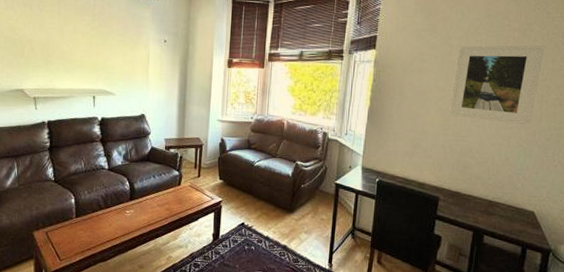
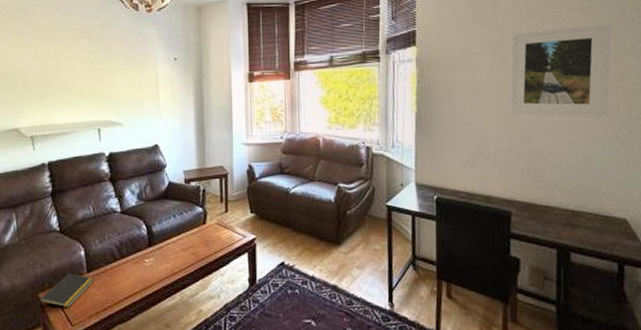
notepad: none [33,216,82,245] -> present [40,273,94,309]

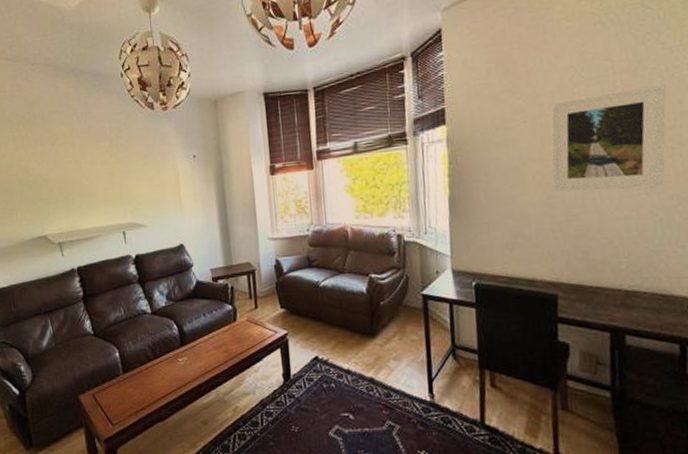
notepad: present [40,273,94,309] -> none [80,374,131,410]

